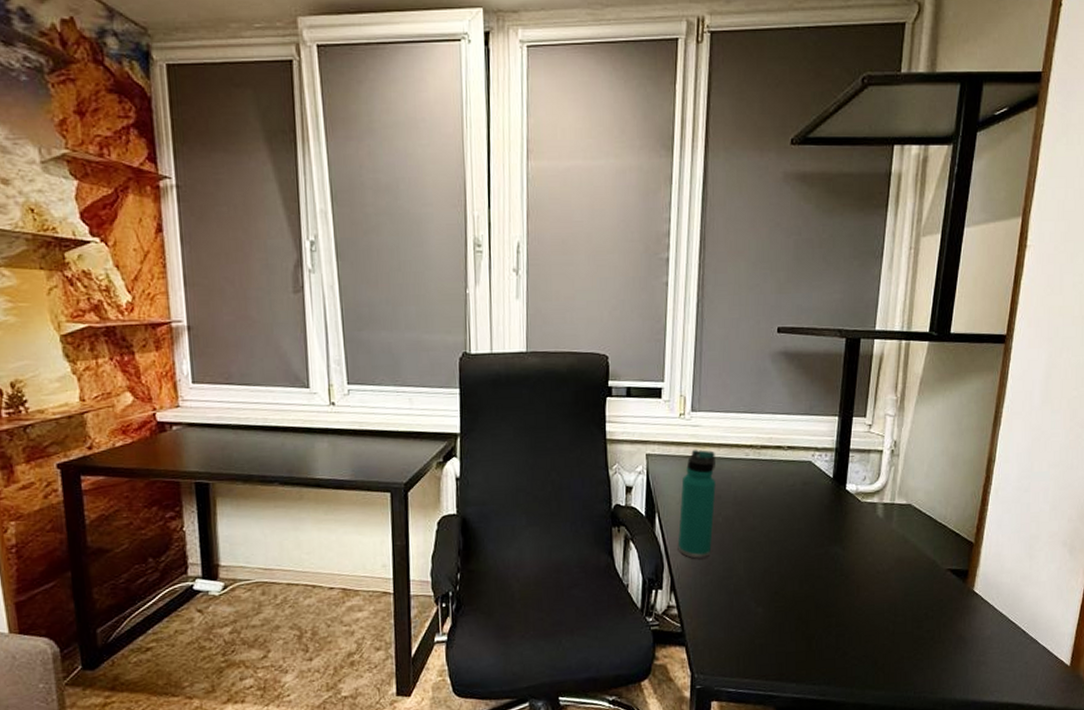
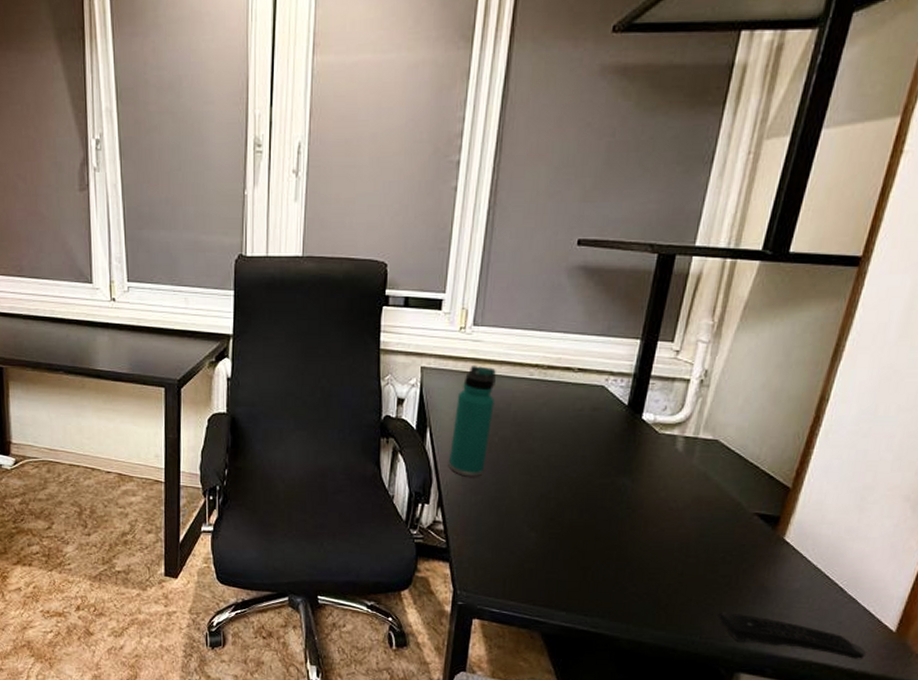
remote control: none [927,665,1050,695] -> present [717,612,867,659]

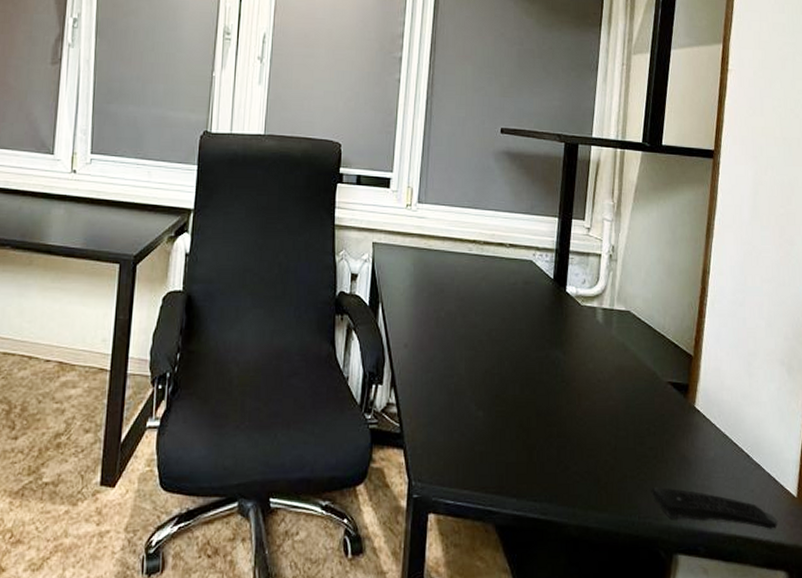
thermos bottle: present [448,366,496,477] -> none [400,241,439,354]

